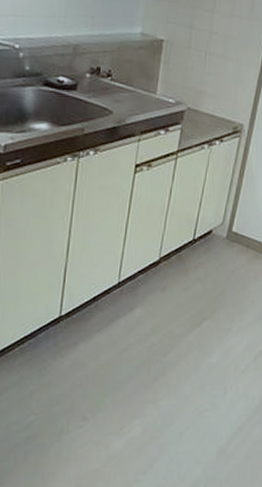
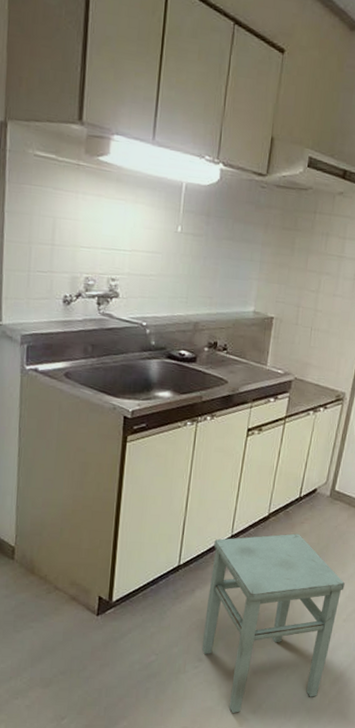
stool: none [87,279,243,474] -> present [202,533,345,713]

